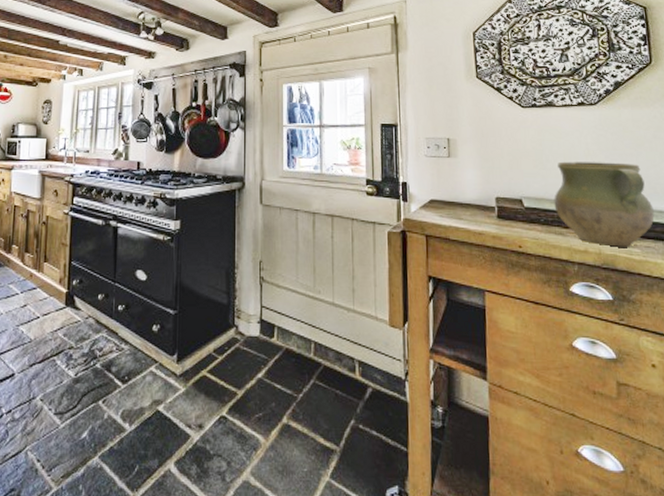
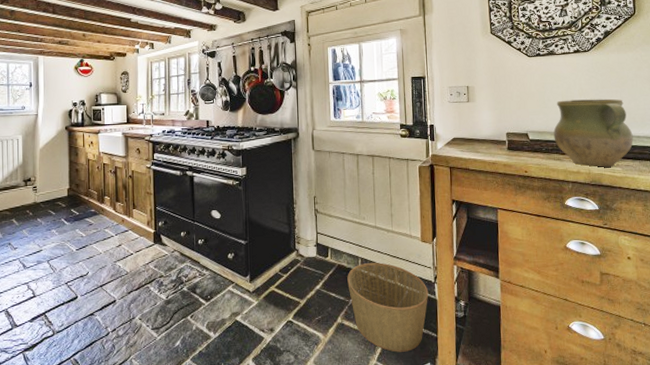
basket: none [296,349,398,469] -> present [347,262,429,352]

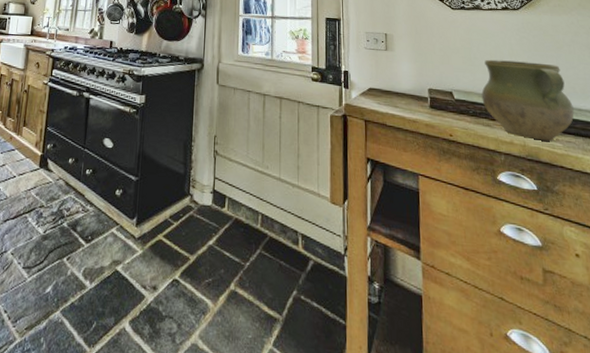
basket: present [347,262,429,352] -> none [244,221,337,339]

